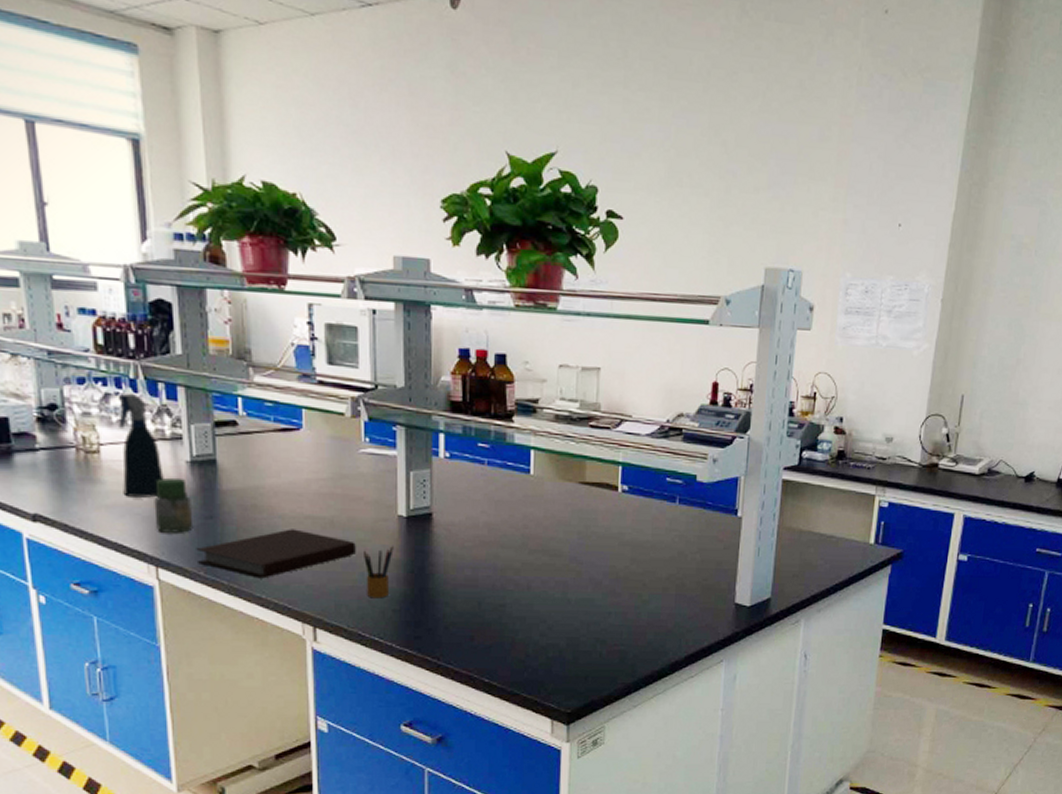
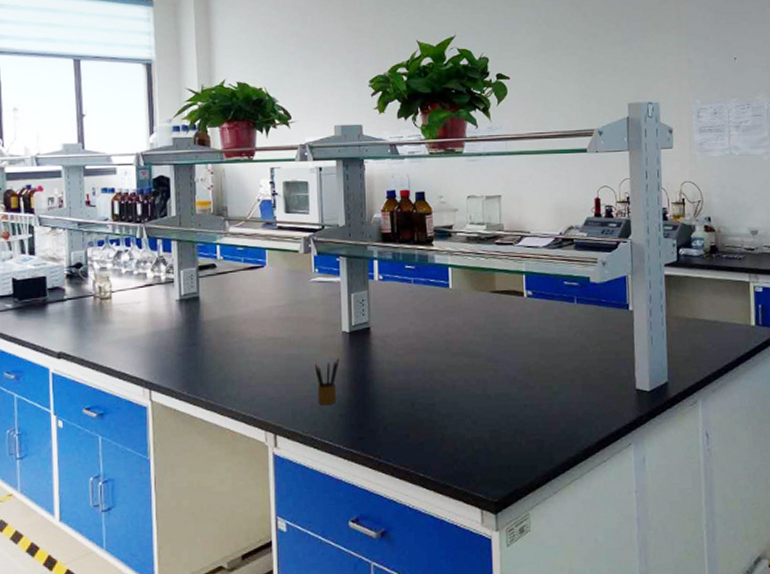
spray bottle: present [118,393,164,498] -> none [126,249,159,333]
jar: present [154,477,194,533] -> none [150,313,180,360]
notebook: present [196,529,356,579] -> none [181,349,309,394]

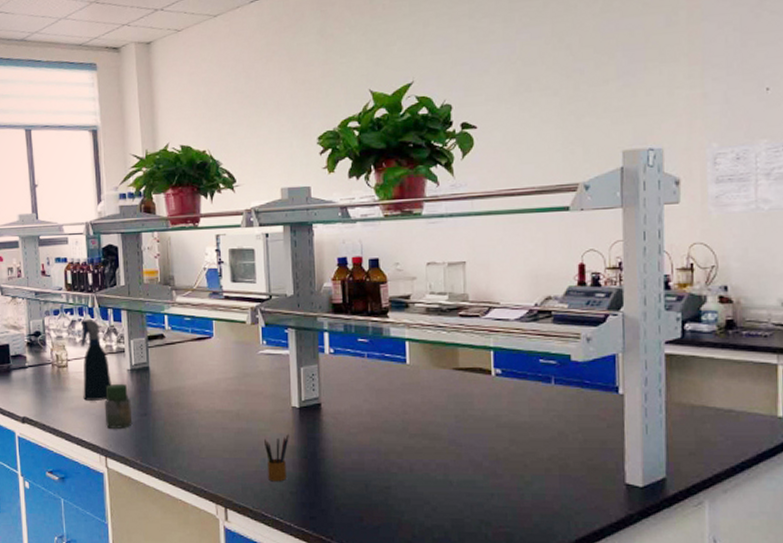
spray bottle: none [126,249,159,333] -> present [81,318,111,401]
jar: none [150,313,180,360] -> present [104,383,133,429]

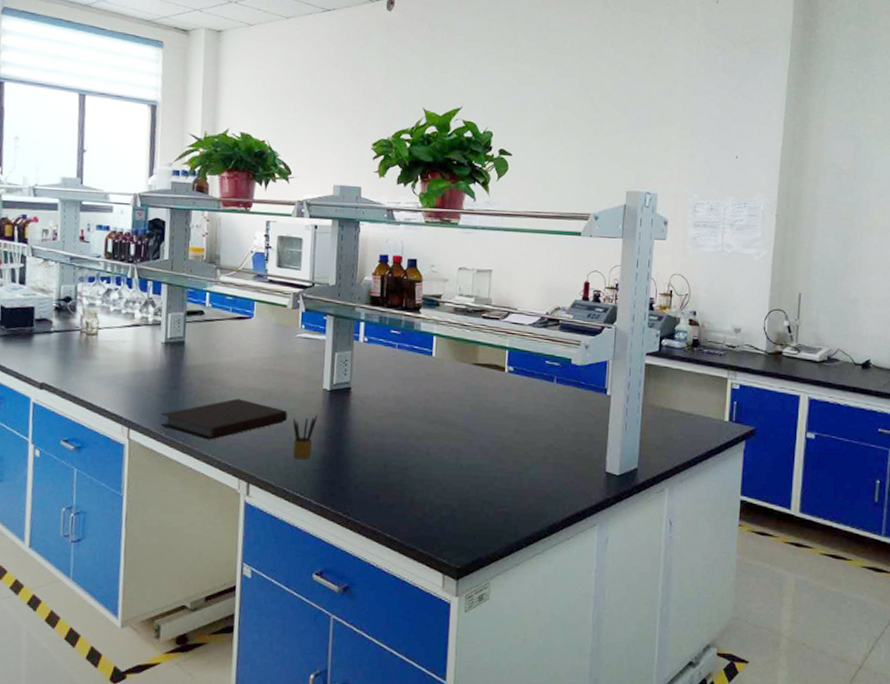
spray bottle: present [81,318,111,401] -> none [111,289,144,371]
jar: present [104,383,133,429] -> none [133,355,162,400]
notebook: none [134,422,258,465] -> present [161,398,288,440]

